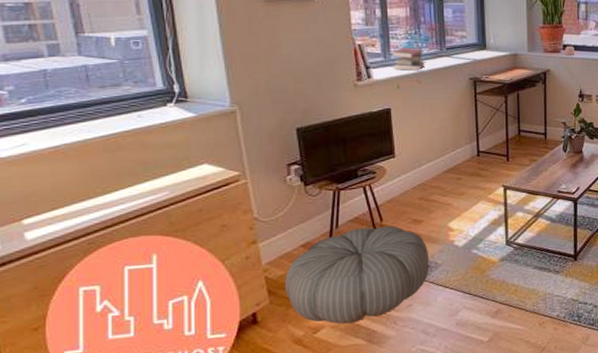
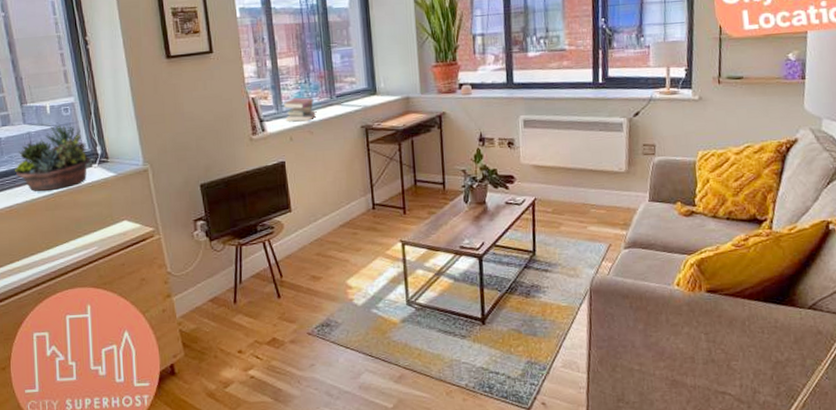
succulent planter: none [64,58,165,131] -> present [15,124,91,191]
pouf: present [285,225,429,324] -> none [197,281,329,380]

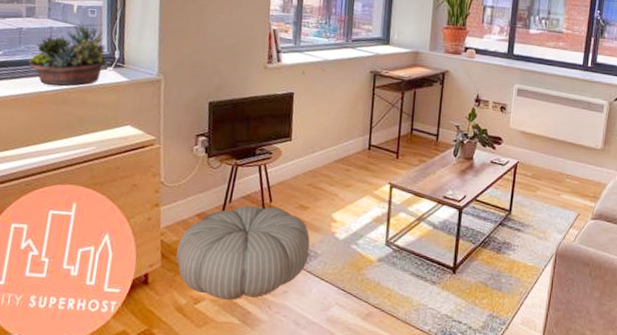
pouf: none [197,281,329,380] -> present [176,206,310,300]
books: present [284,97,316,123] -> none [301,36,331,60]

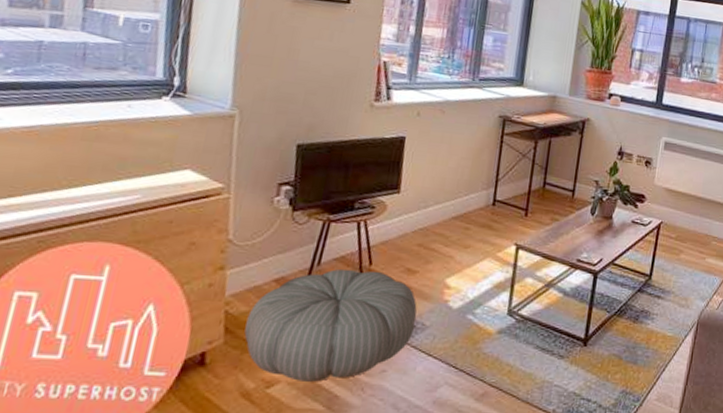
succulent planter: present [29,24,107,86] -> none [51,41,163,118]

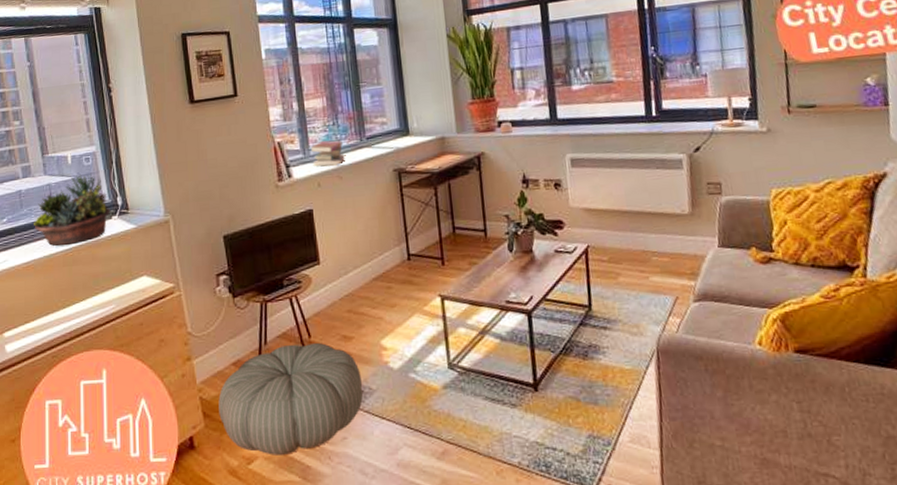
succulent planter: none [51,41,163,118] -> present [34,174,110,246]
books: none [416,71,454,100] -> present [311,140,345,167]

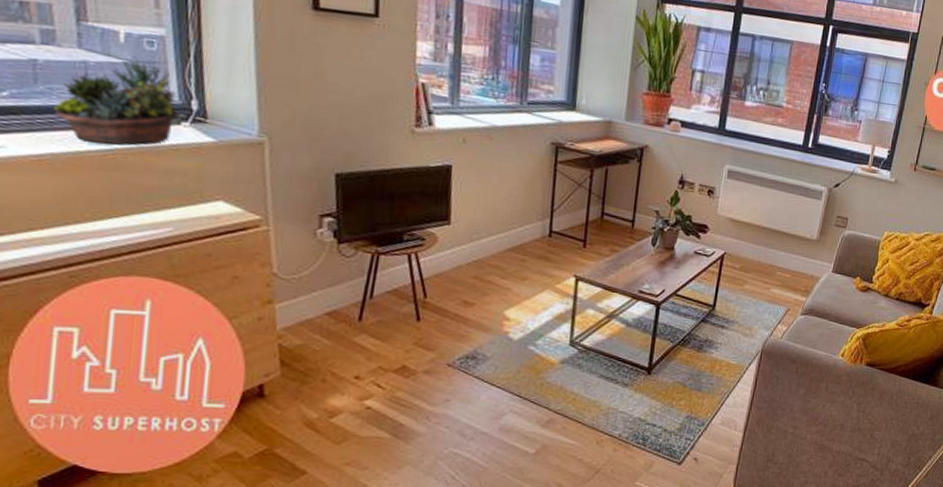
pouf: present [218,342,363,456] -> none [301,302,477,411]
books: present [311,140,345,167] -> none [460,94,500,126]

